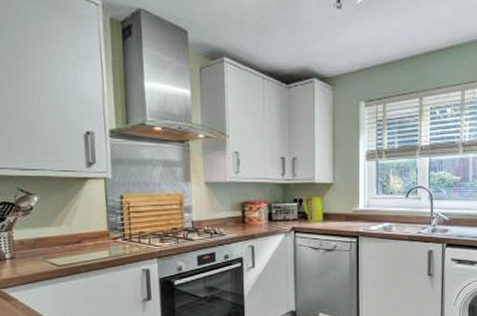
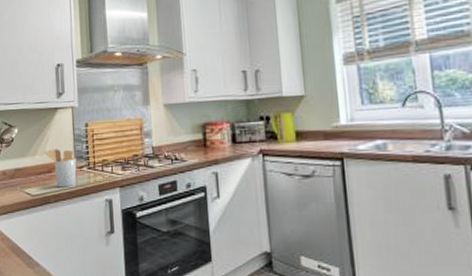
utensil holder: none [70,219,110,258] -> present [43,149,77,188]

